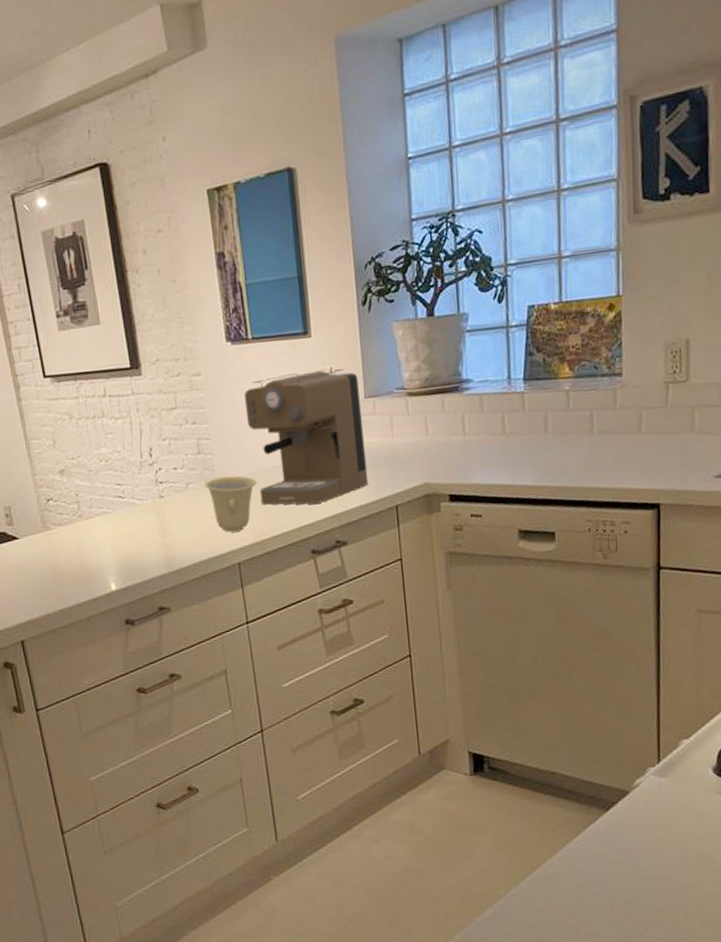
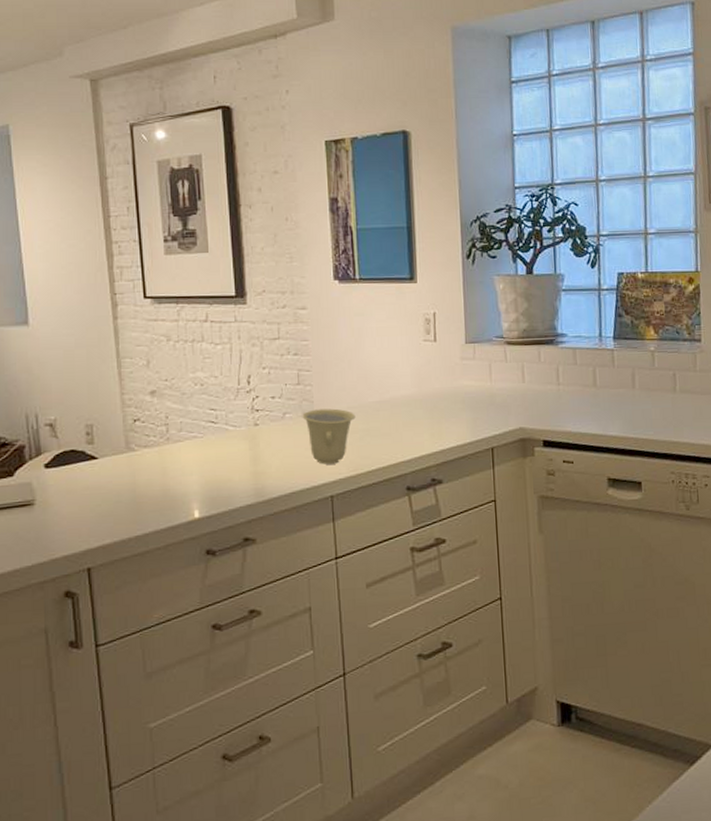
coffee maker: present [244,369,369,505] -> none [348,314,466,441]

